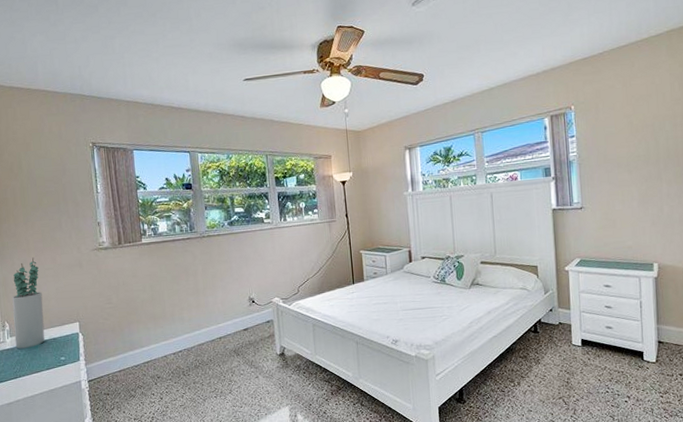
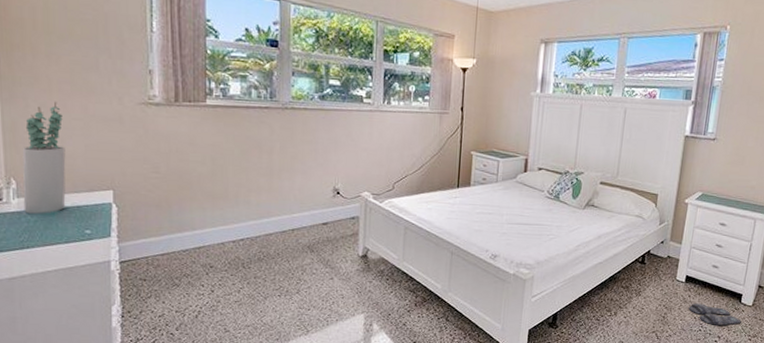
slippers: none [591,365,649,386] -> present [689,303,742,327]

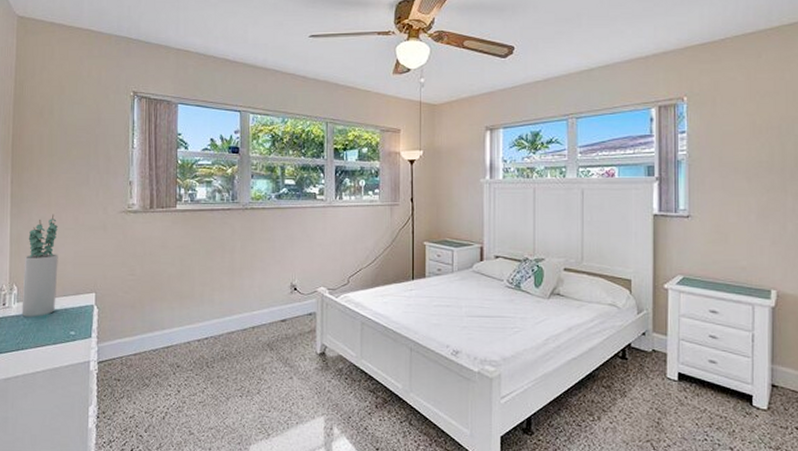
slippers: present [689,303,742,327] -> none [687,406,757,435]

